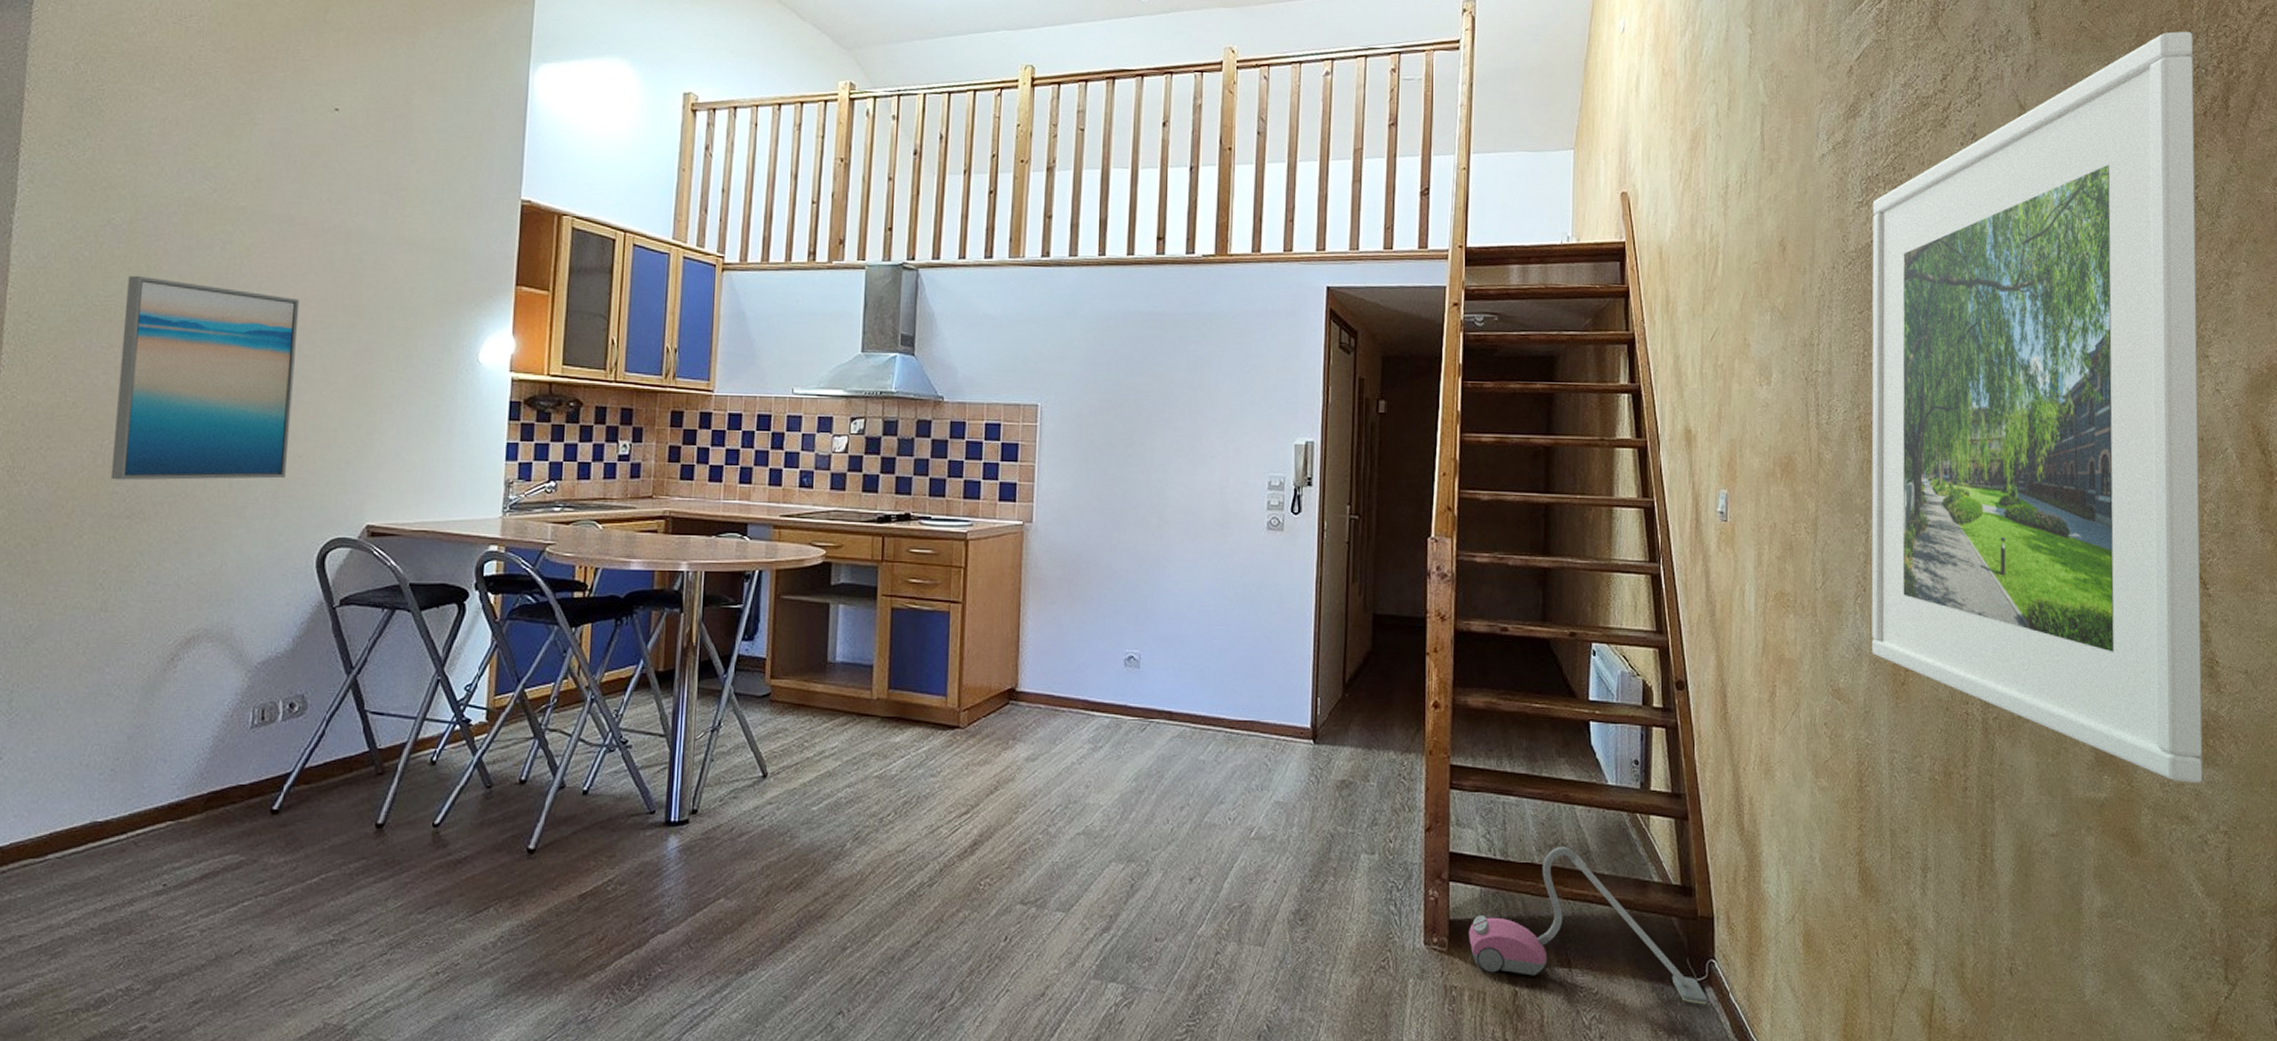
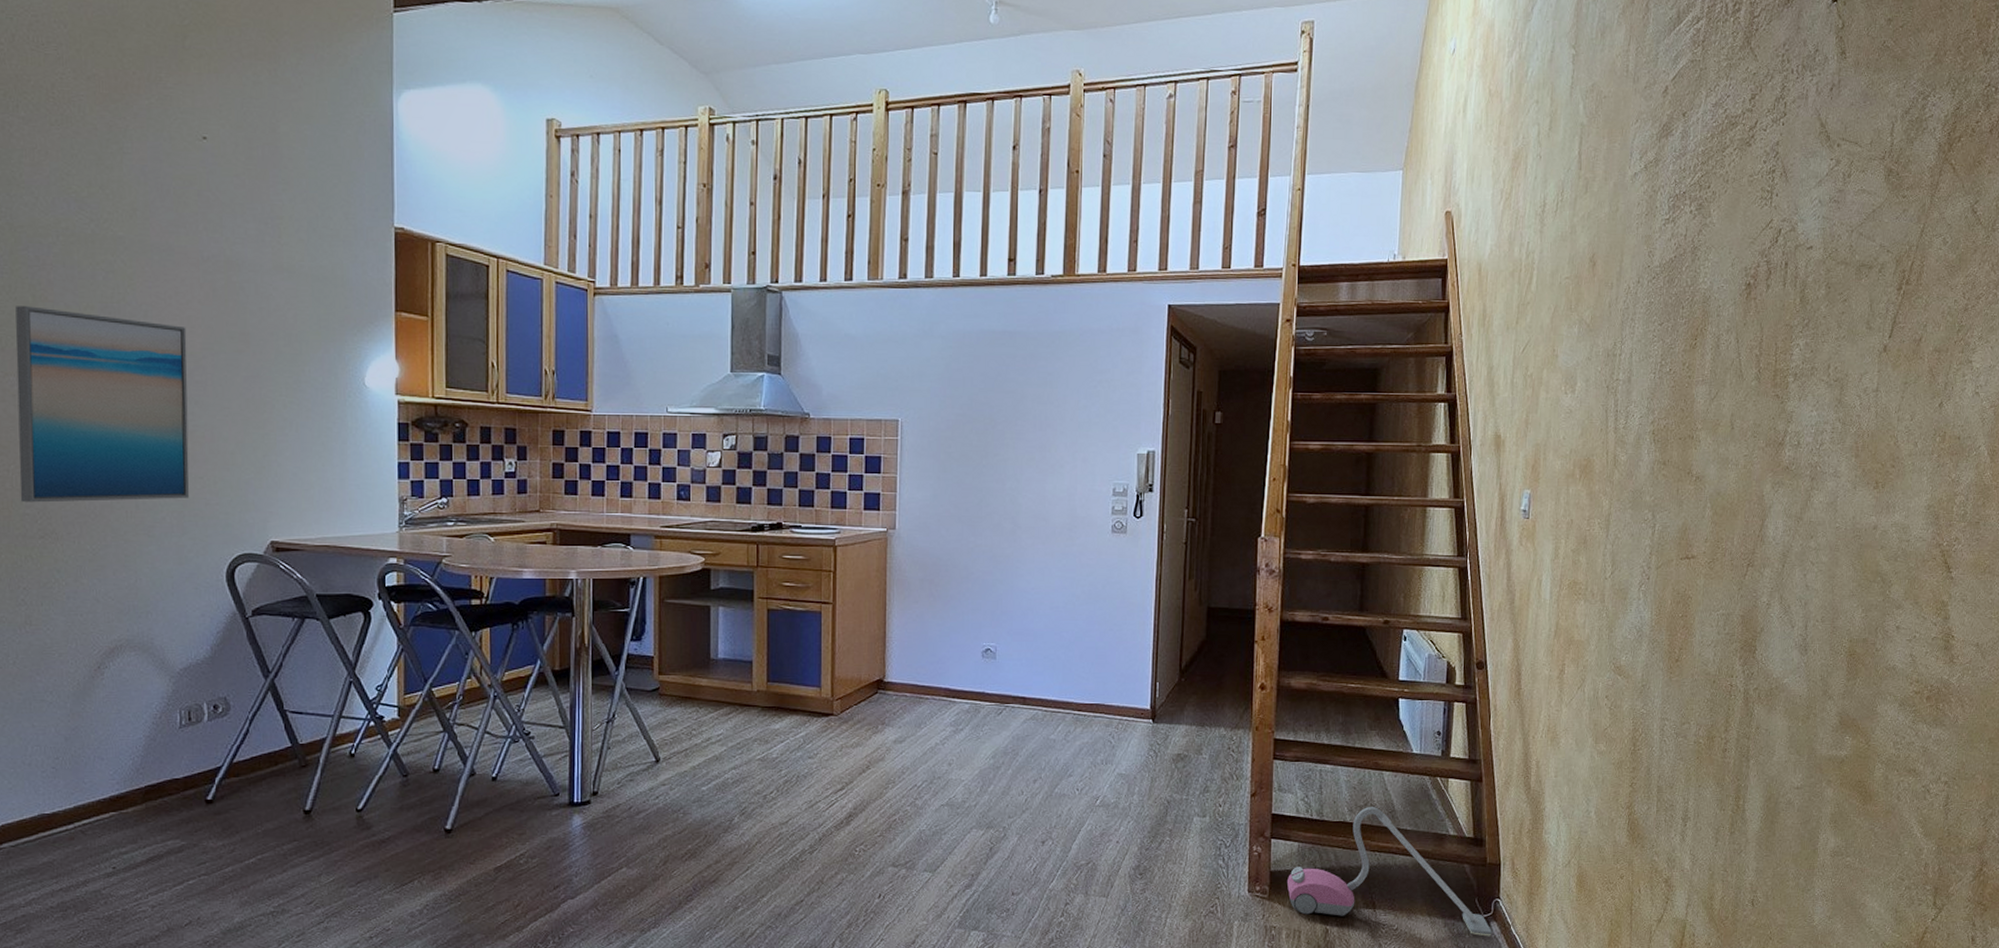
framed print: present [1871,31,2203,783] -> none [1651,50,1988,741]

